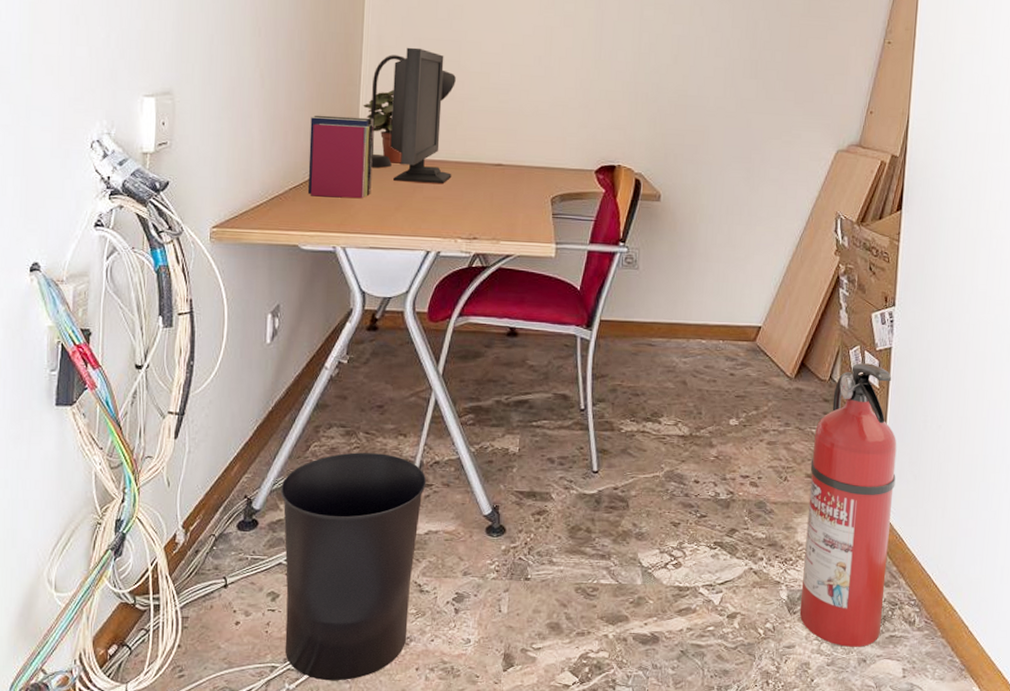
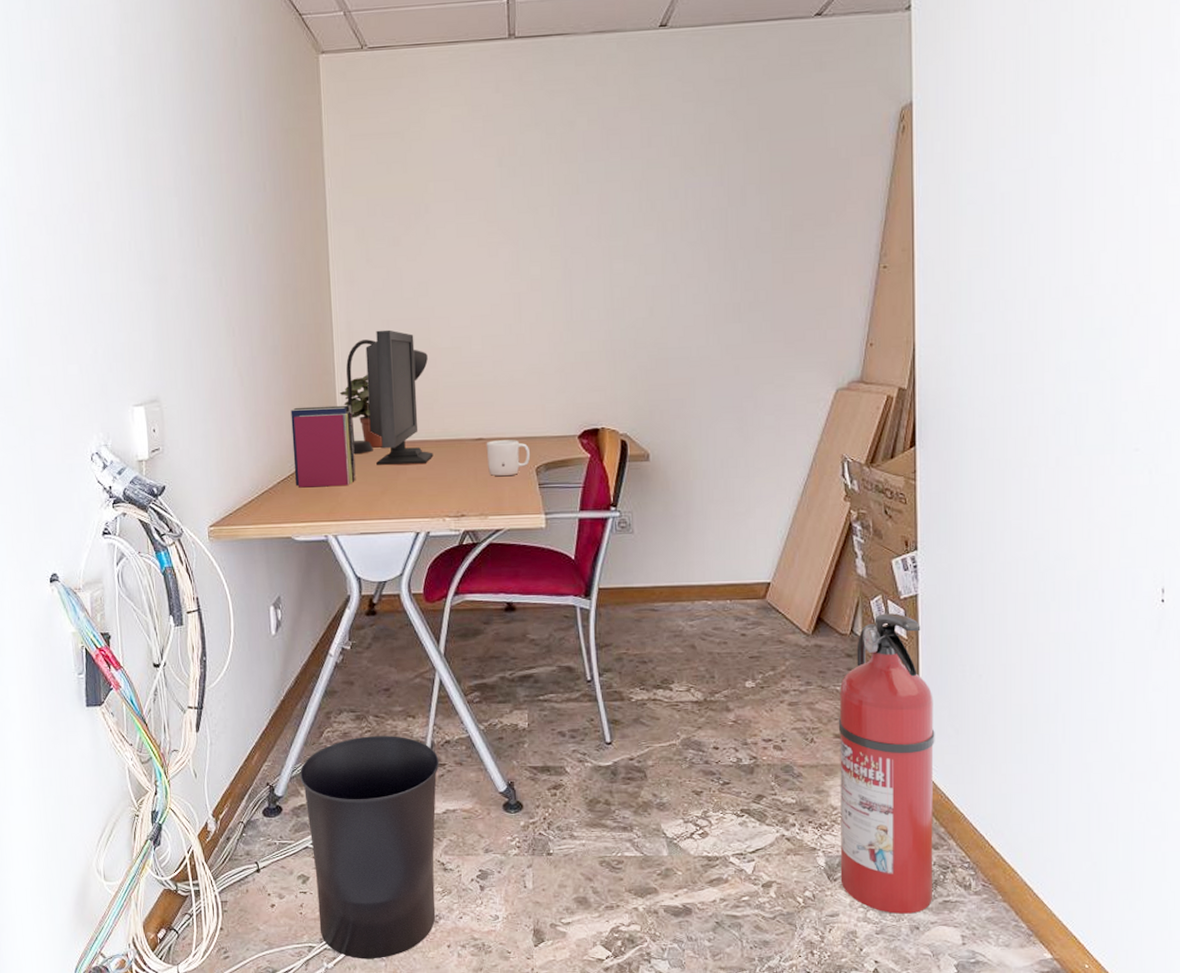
mug: none [504,167,548,204] -> present [486,440,531,477]

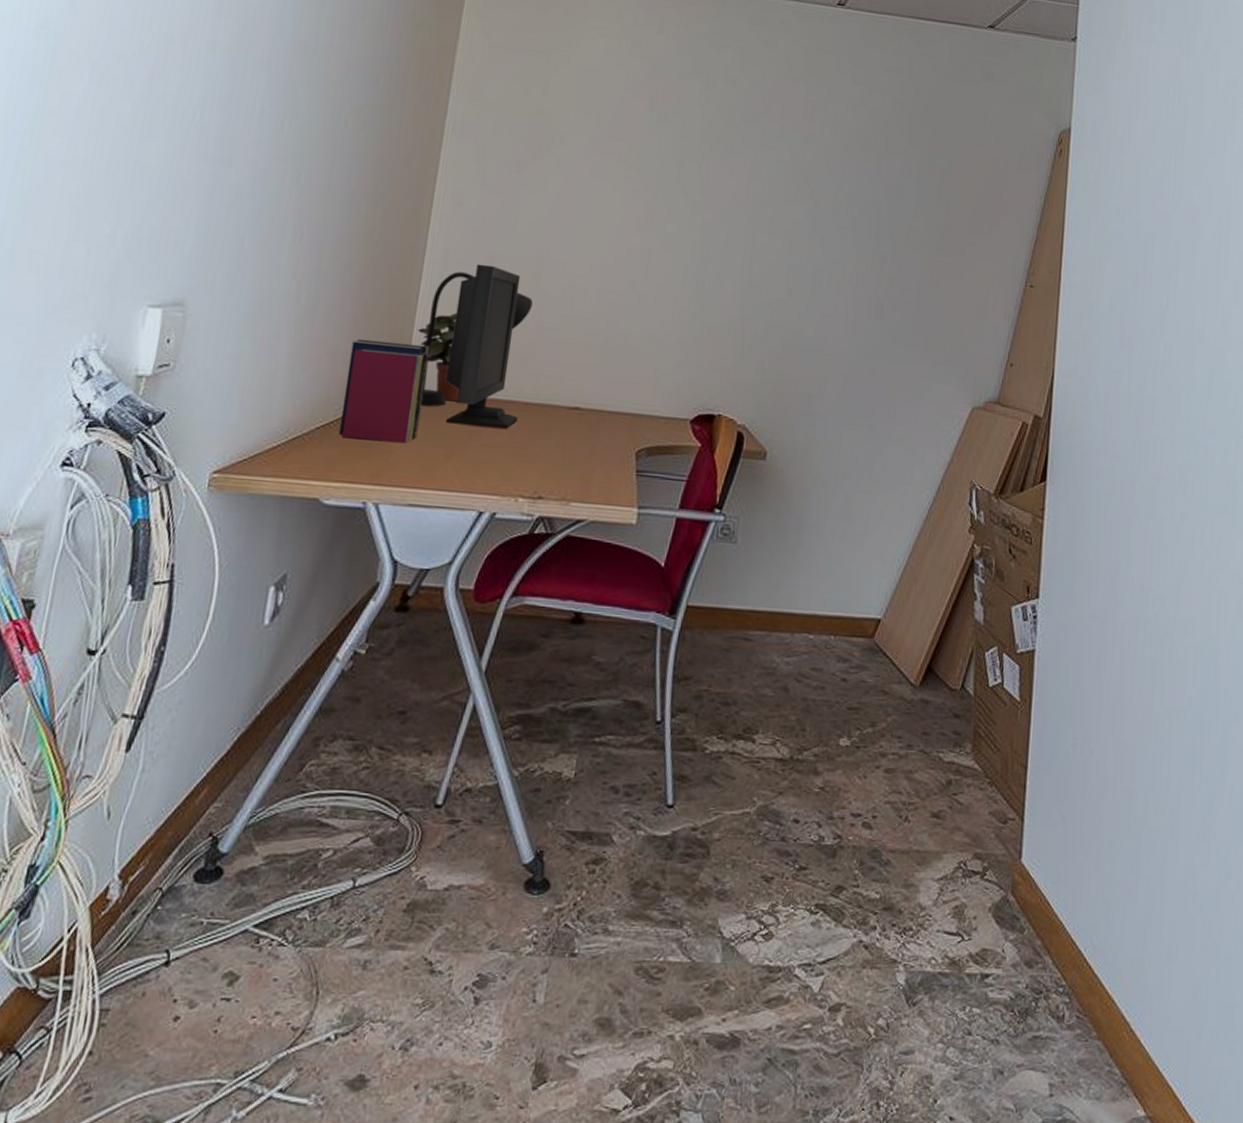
waste bin: present [300,736,440,959] -> none [237,774,453,1106]
mug: present [486,440,531,477] -> none [580,412,633,457]
fire extinguisher: present [838,613,935,914] -> none [920,668,1042,1053]

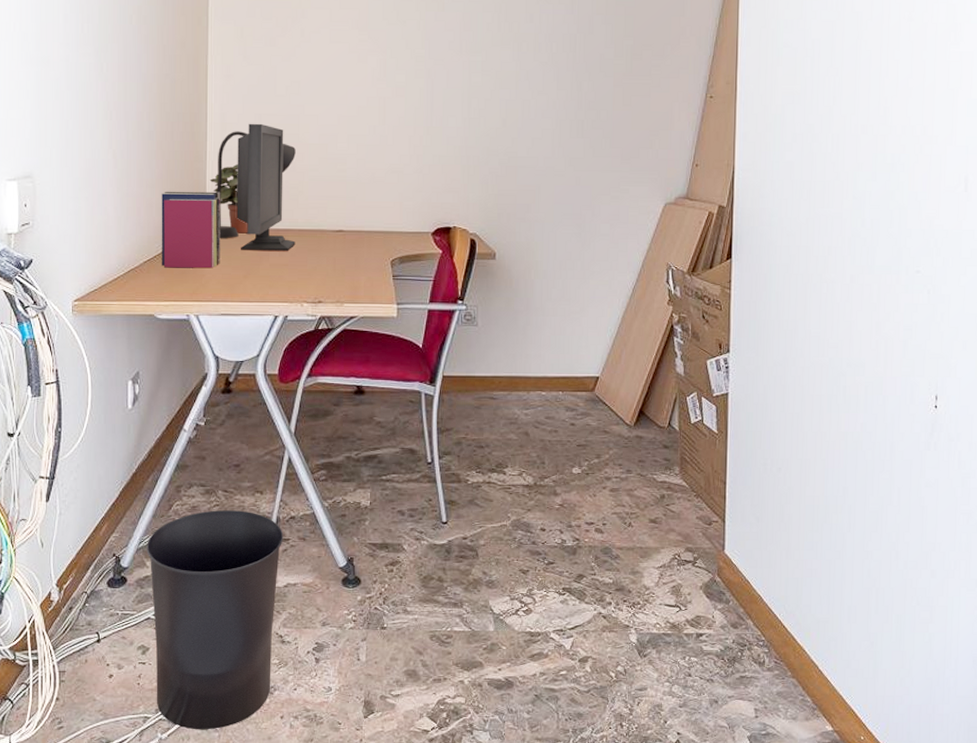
waste bin: none [237,774,453,1106] -> present [146,510,284,730]

